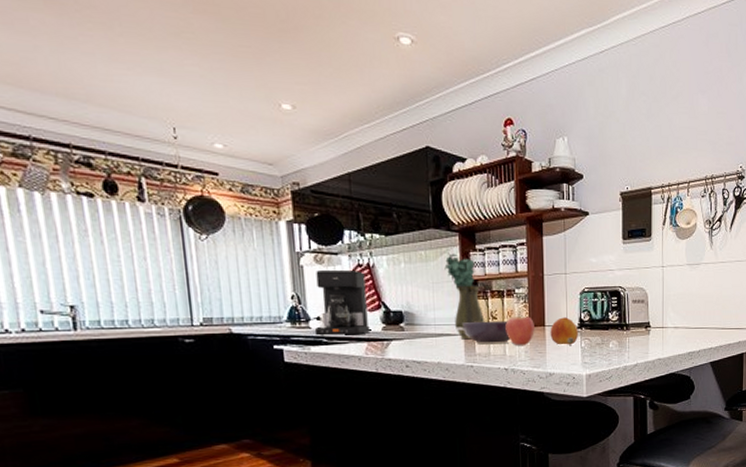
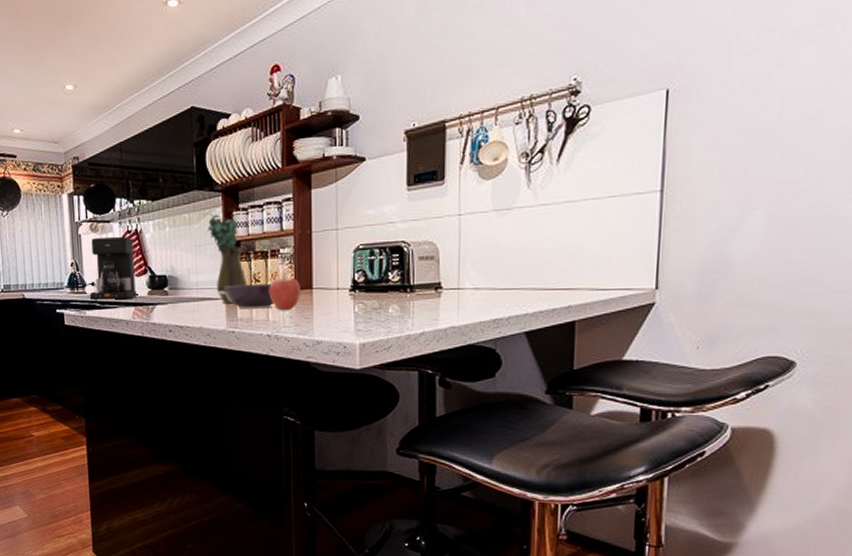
fruit: present [550,317,579,345] -> none [318,278,352,310]

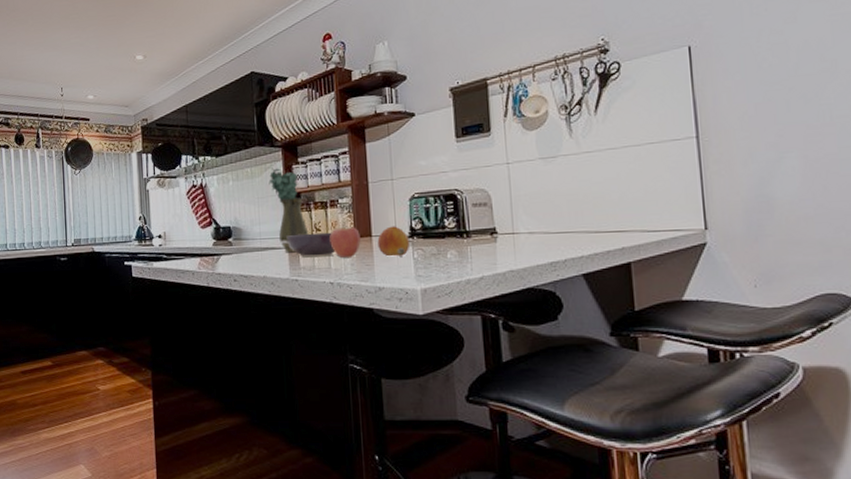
coffee maker: present [89,236,137,301] -> none [156,190,202,252]
fruit: none [318,278,352,310] -> present [377,226,411,257]

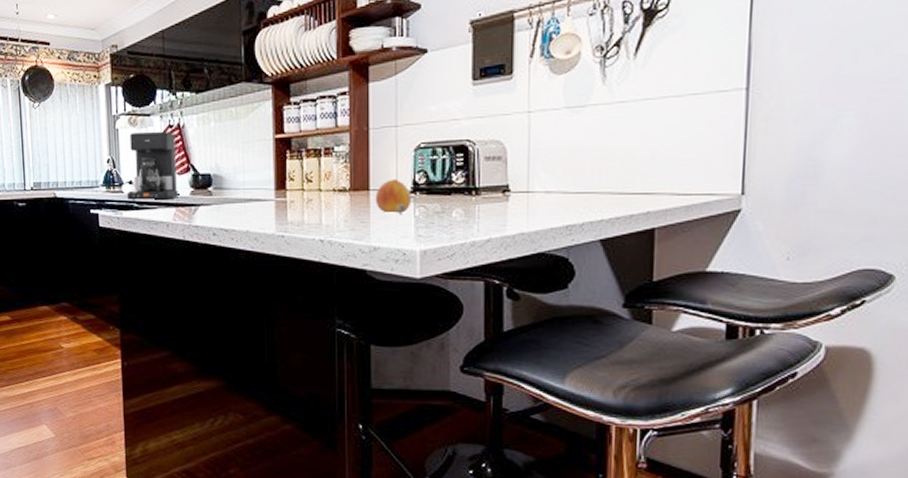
coffee maker: none [156,190,202,252] -> present [126,131,178,200]
vase: present [268,167,309,253] -> none [255,107,299,206]
bowl: present [286,232,335,258] -> none [273,184,327,212]
fruit: present [329,220,361,259] -> none [322,171,356,214]

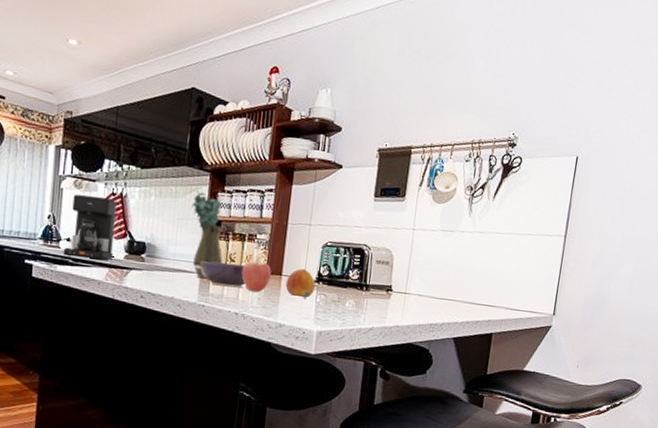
vase: none [255,107,299,206] -> present [191,190,223,279]
bowl: none [273,184,327,212] -> present [200,261,245,288]
fruit: none [322,171,356,214] -> present [241,256,272,293]

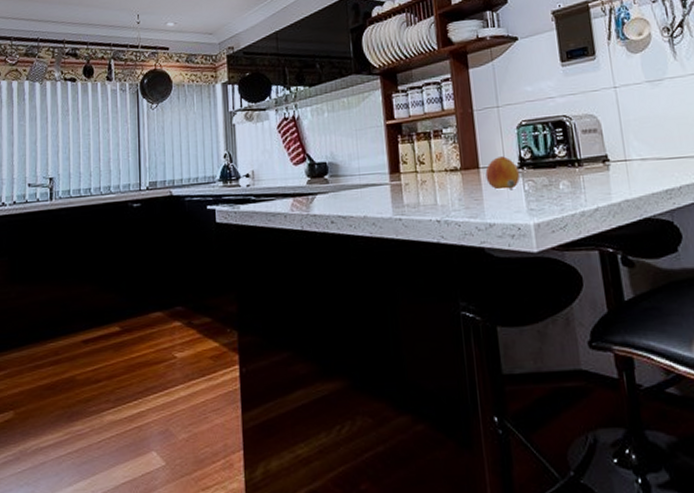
coffee maker: present [63,194,117,260] -> none [243,123,295,194]
vase: present [191,190,223,279] -> none [367,96,412,190]
bowl: present [200,261,245,288] -> none [388,165,441,194]
fruit: present [241,256,272,293] -> none [434,152,468,194]

